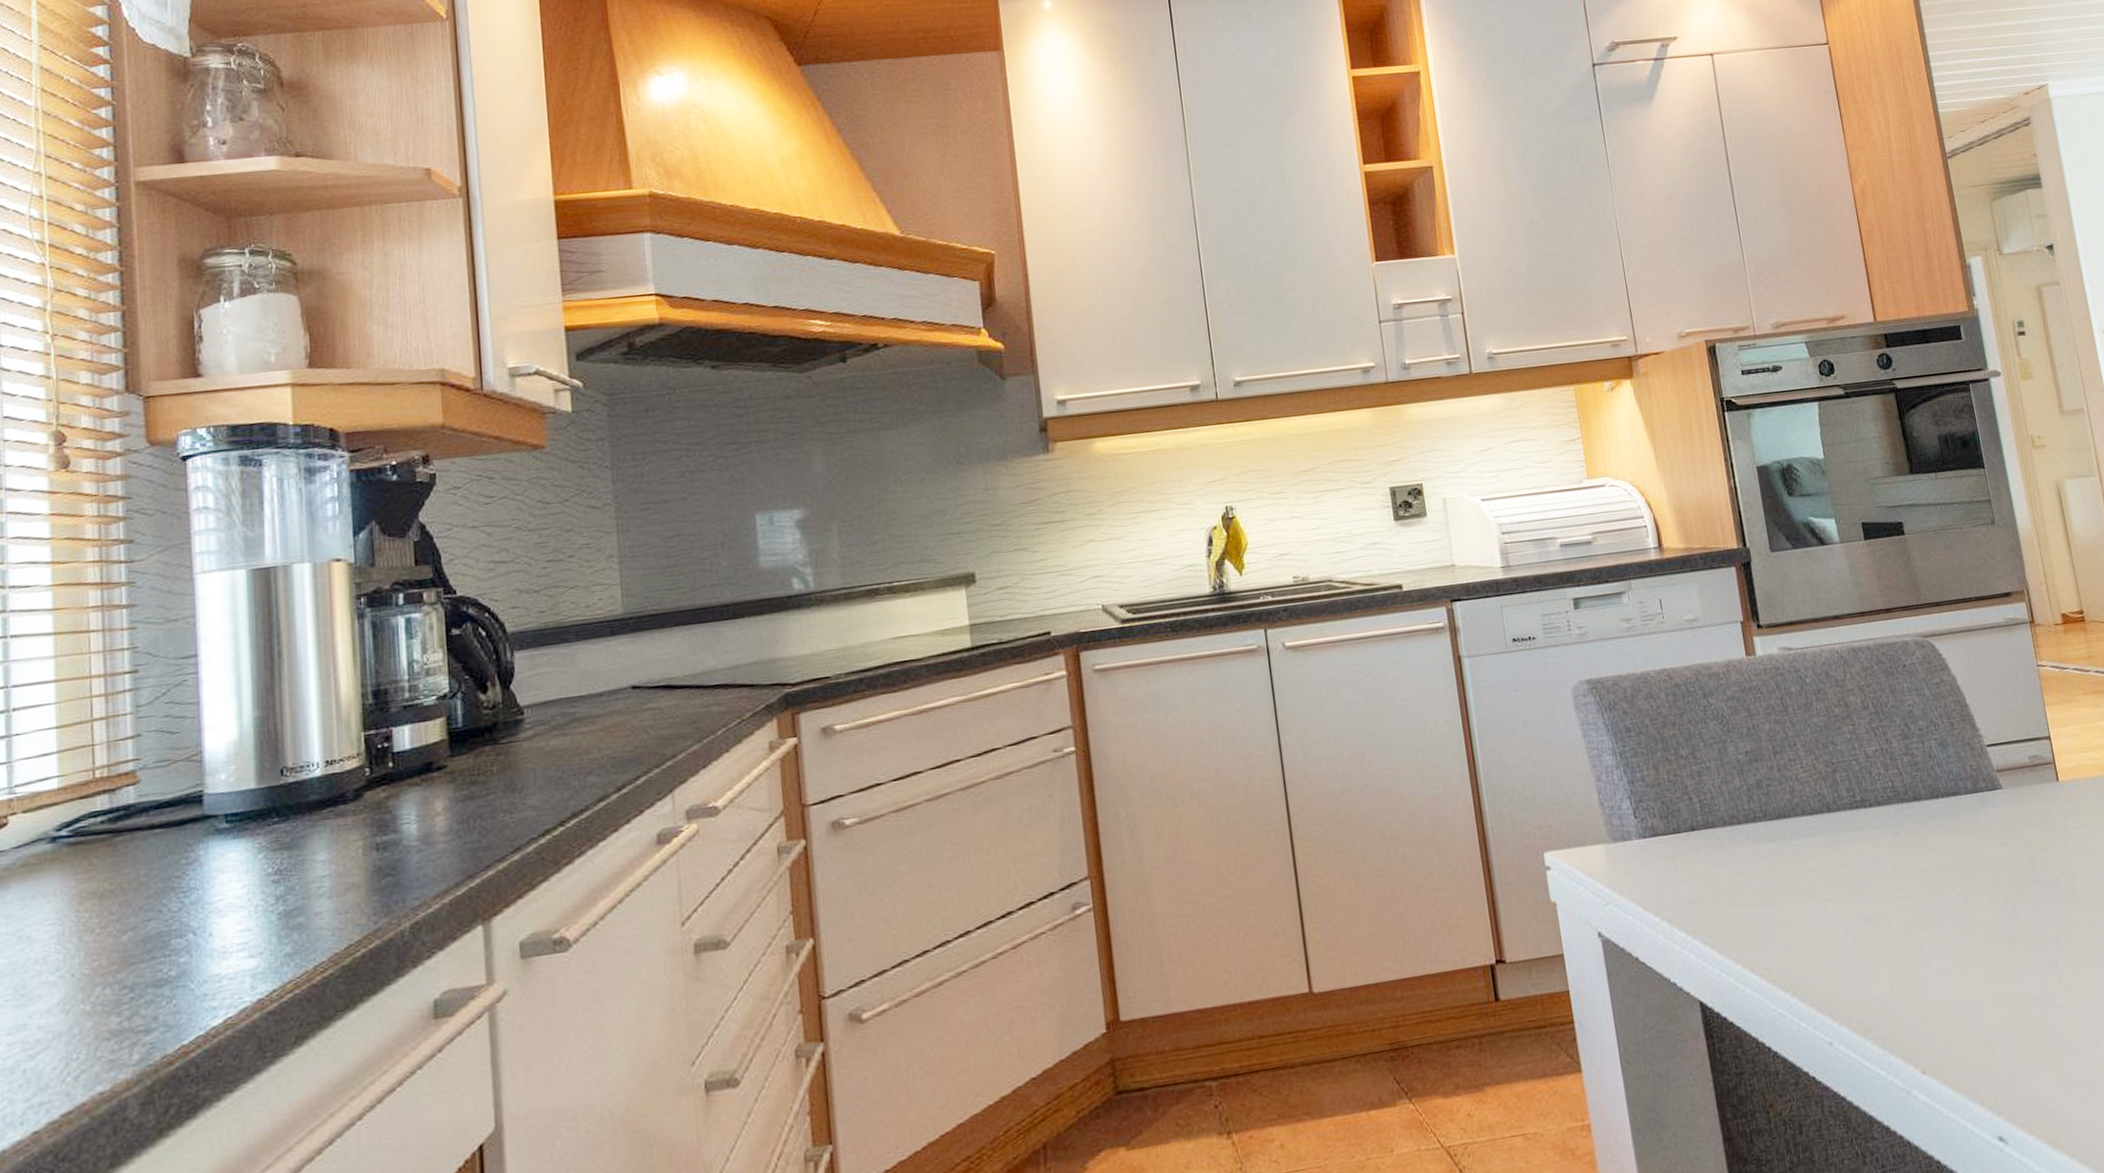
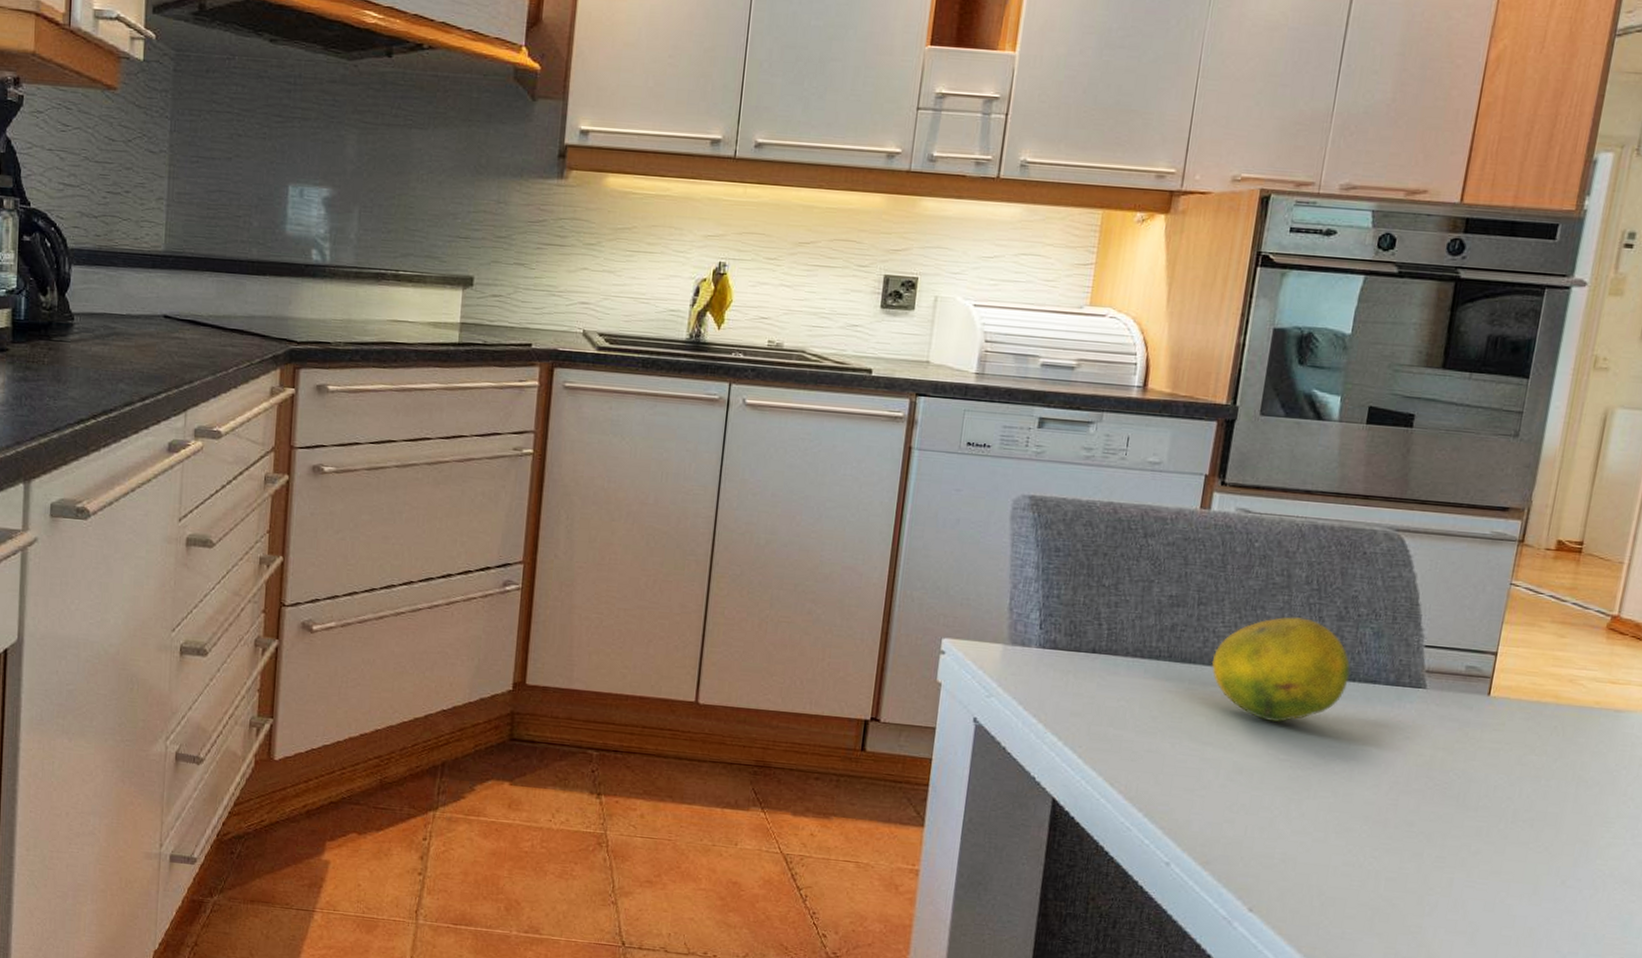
fruit: none [1803,744,1934,861] -> present [1211,616,1351,723]

